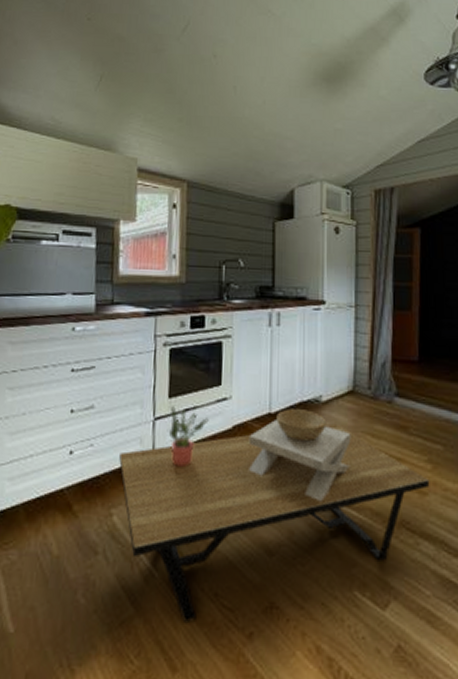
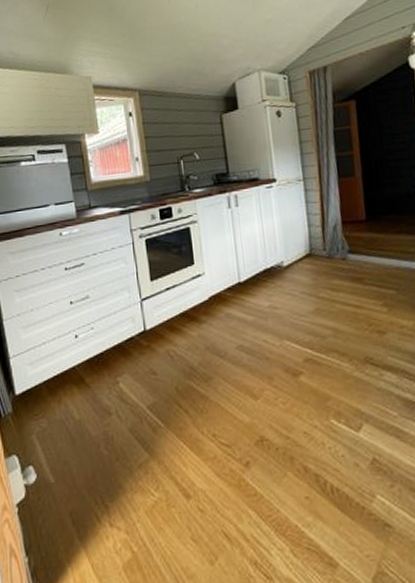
coffee table: present [119,423,430,624] -> none [117,283,388,461]
potted plant: present [169,406,209,467] -> none [154,287,188,336]
decorative bowl: present [248,409,351,502] -> none [224,275,315,351]

